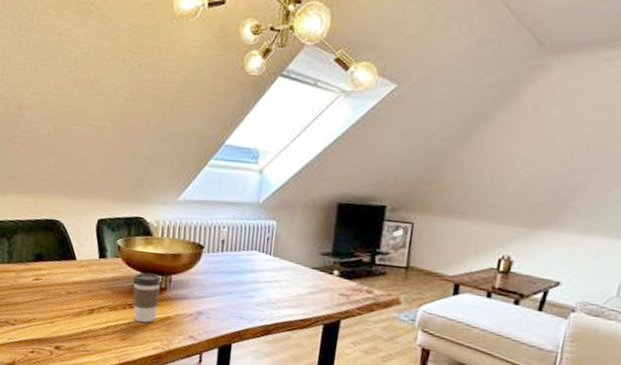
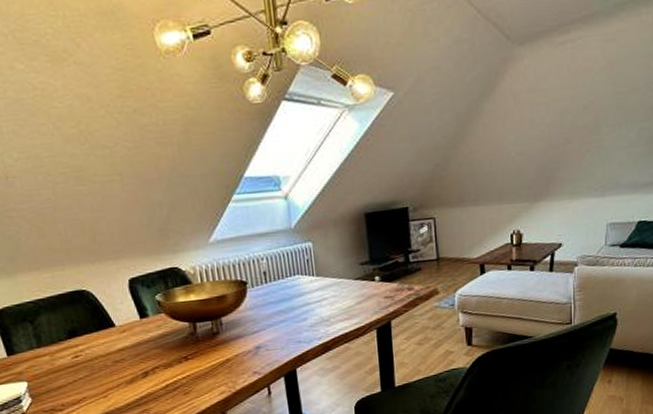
coffee cup: present [133,273,161,323] -> none [182,320,216,372]

